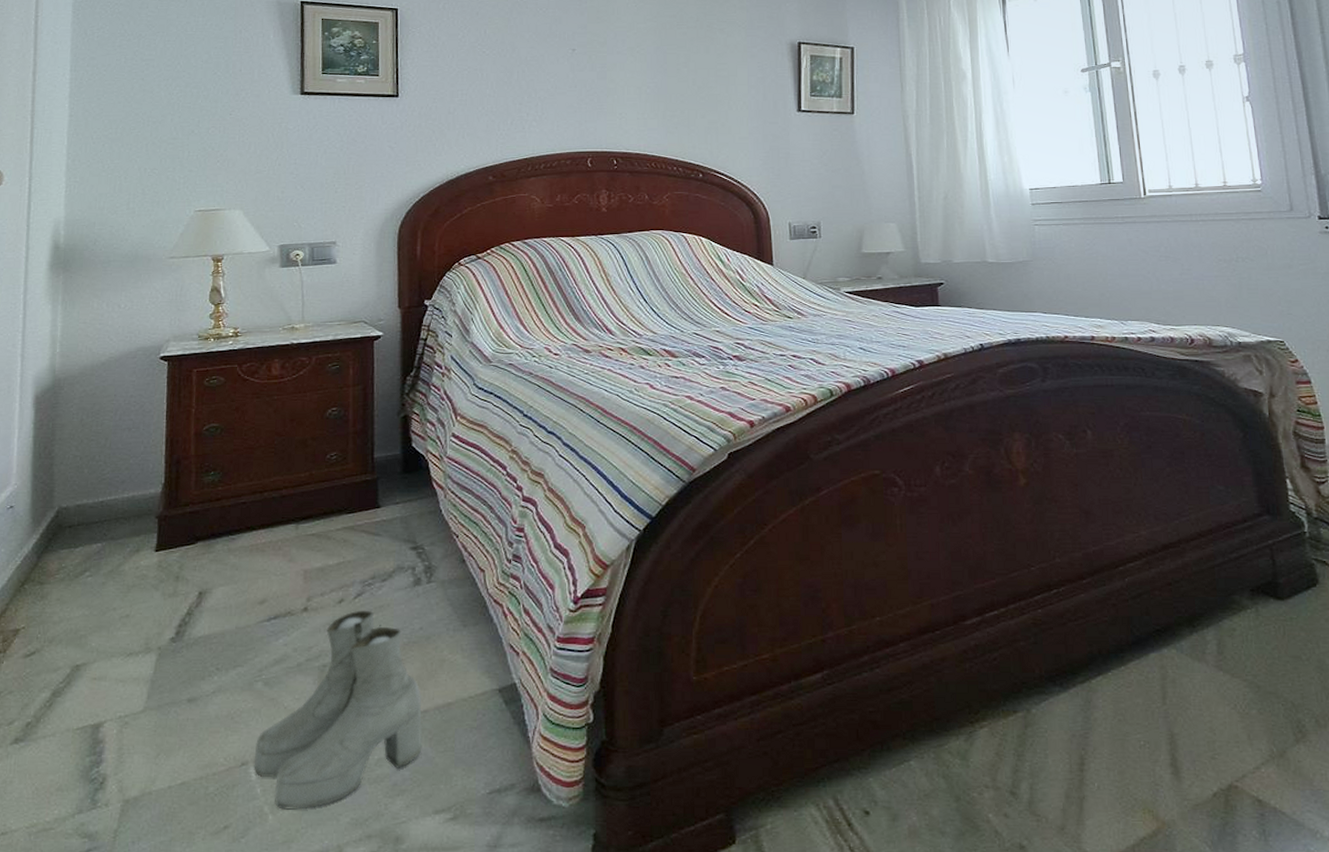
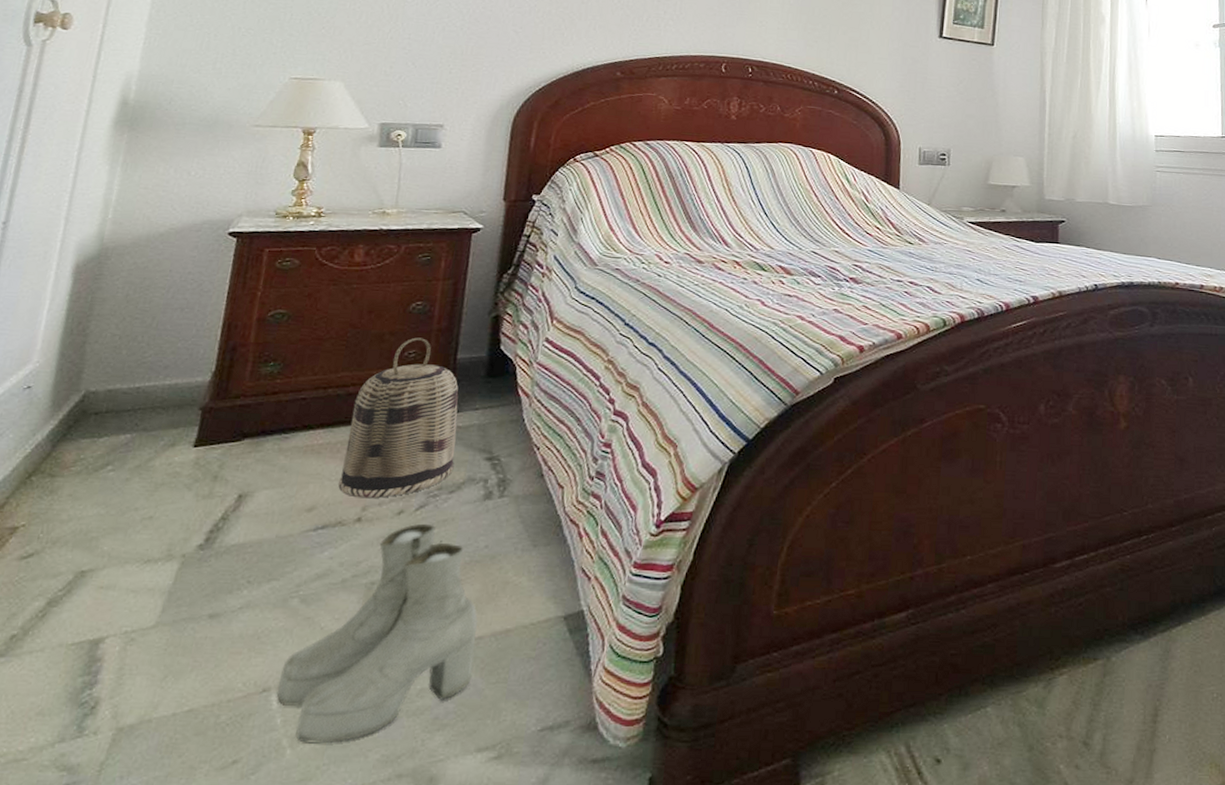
basket: none [284,441,384,590] -> present [338,337,459,499]

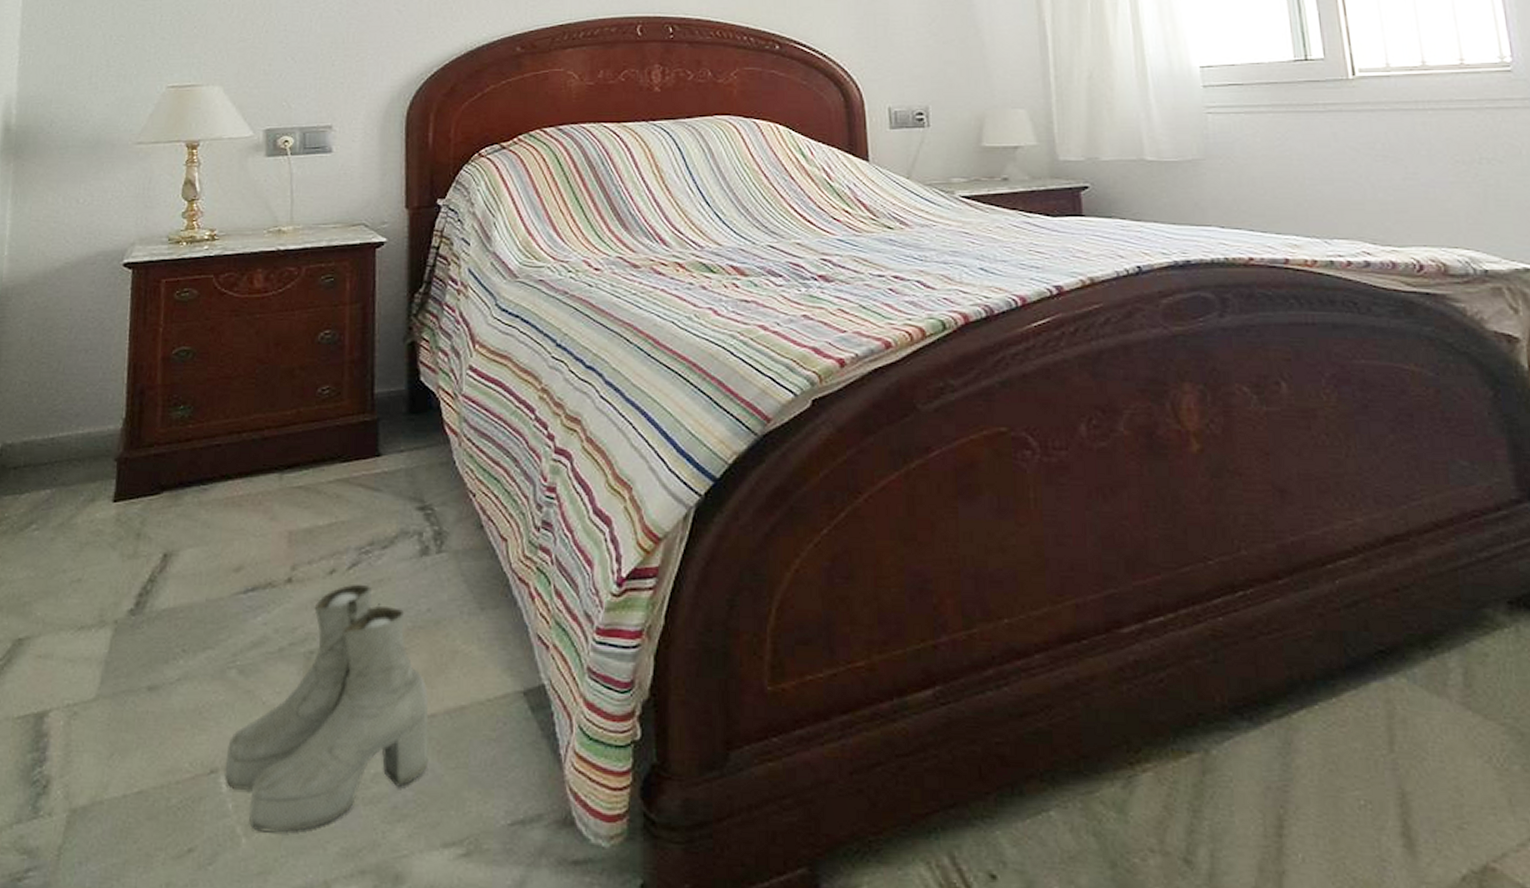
basket: present [338,337,459,499] -> none [264,371,384,556]

